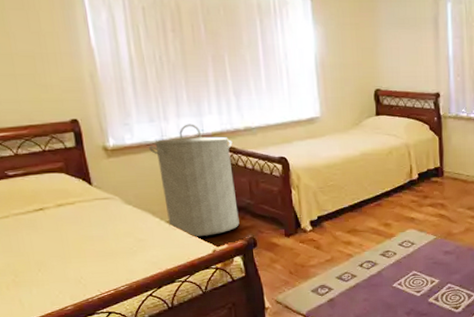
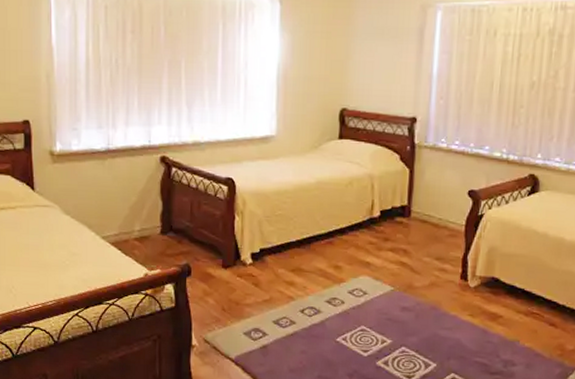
laundry hamper: present [149,124,240,238] -> none [94,133,179,258]

